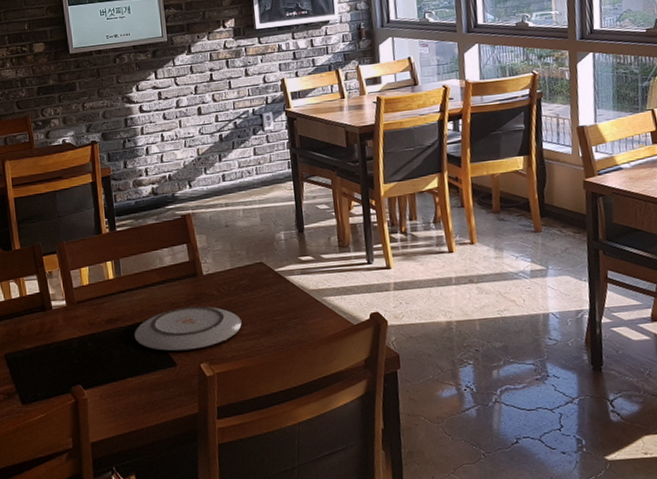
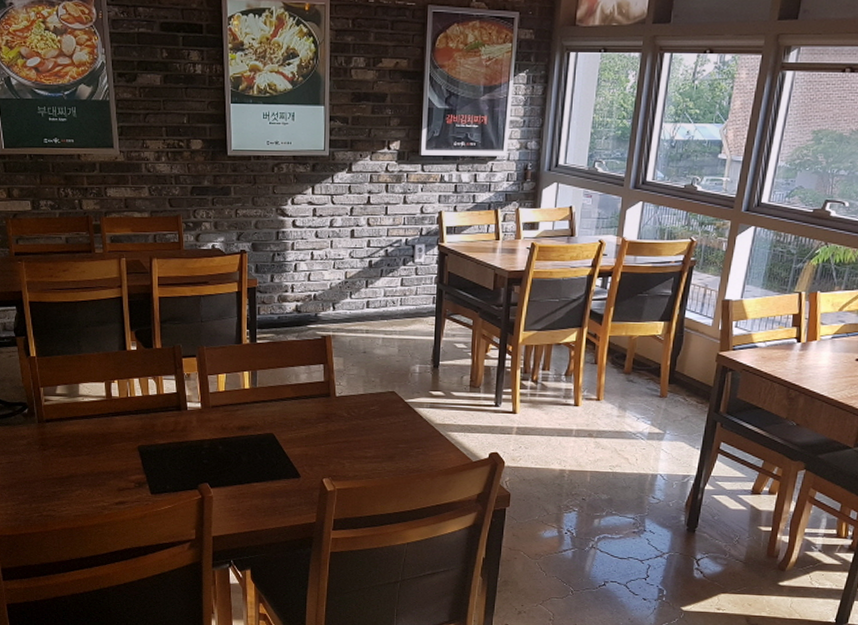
plate: present [134,306,242,351] -> none [263,424,367,465]

